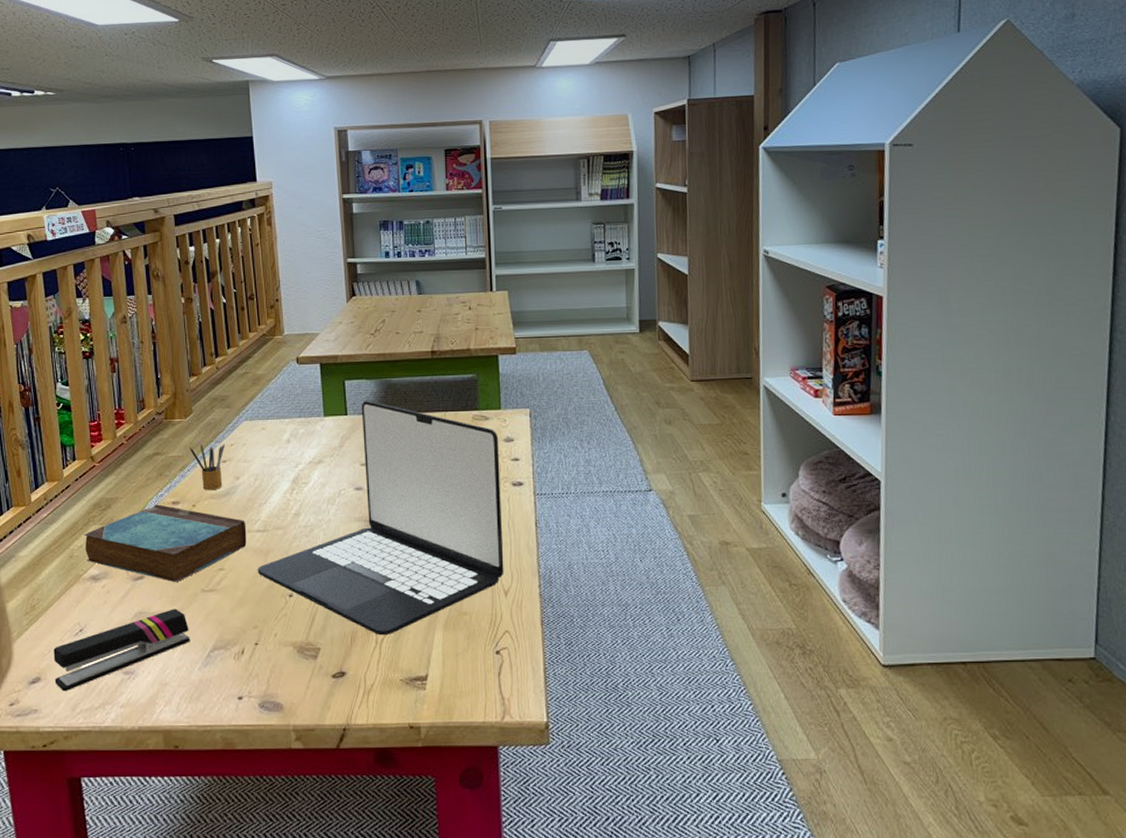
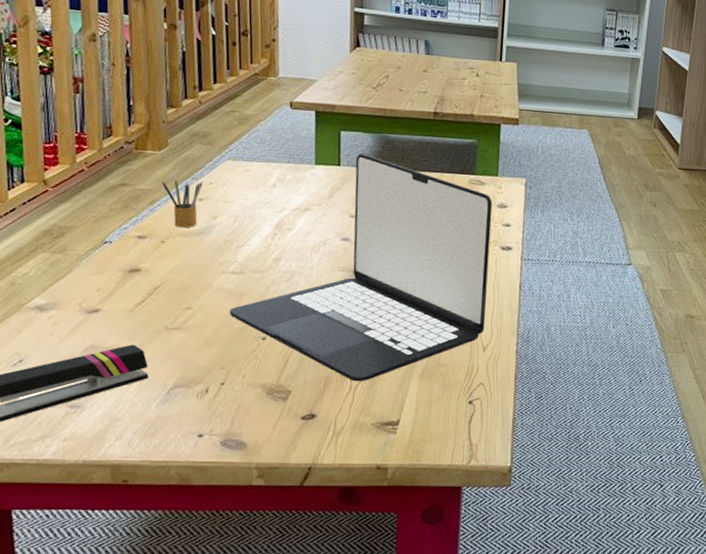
book: present [84,504,247,583] -> none [30,237,221,319]

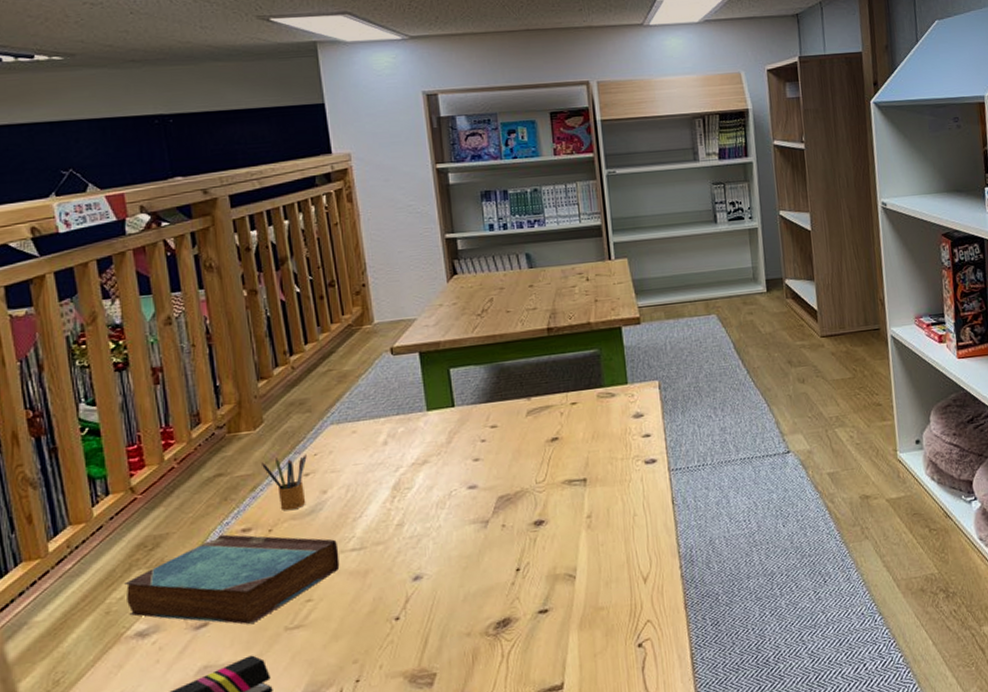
book: none [30,237,221,319] -> present [125,534,340,625]
laptop: present [229,153,493,382] -> none [354,388,642,648]

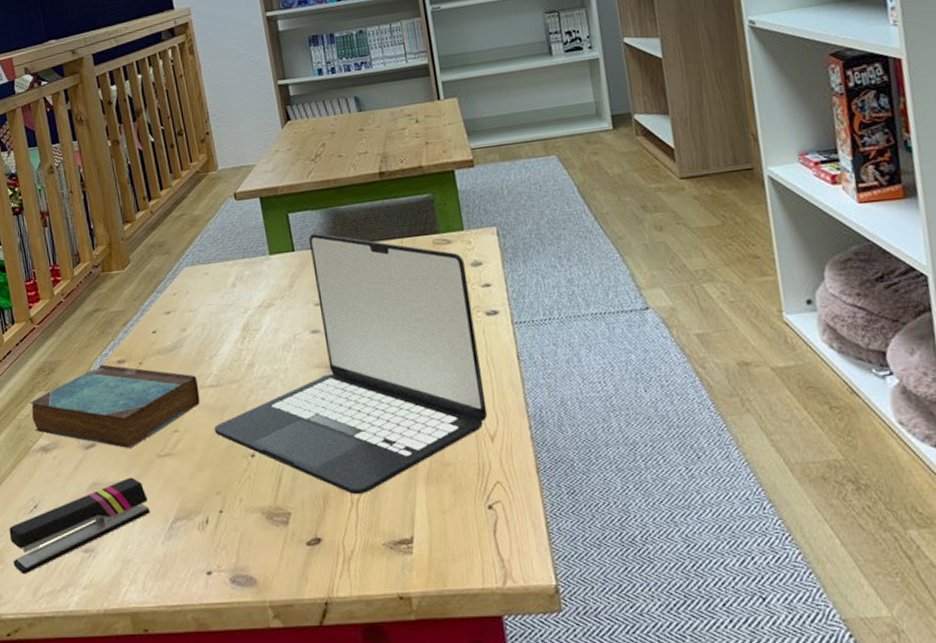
pencil box: present [260,454,307,511] -> none [129,293,169,346]
laptop: none [354,388,642,648] -> present [214,233,488,495]

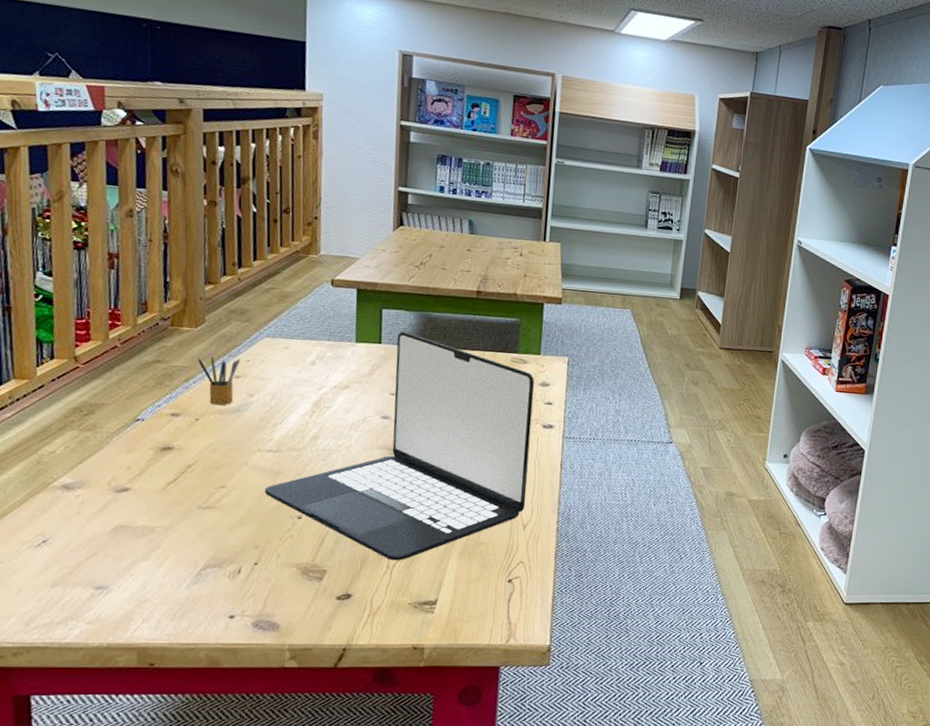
stapler: present [9,477,150,575] -> none [5,524,179,606]
book: present [30,364,200,449] -> none [57,414,257,498]
pencil box: none [129,293,169,346] -> present [197,356,240,406]

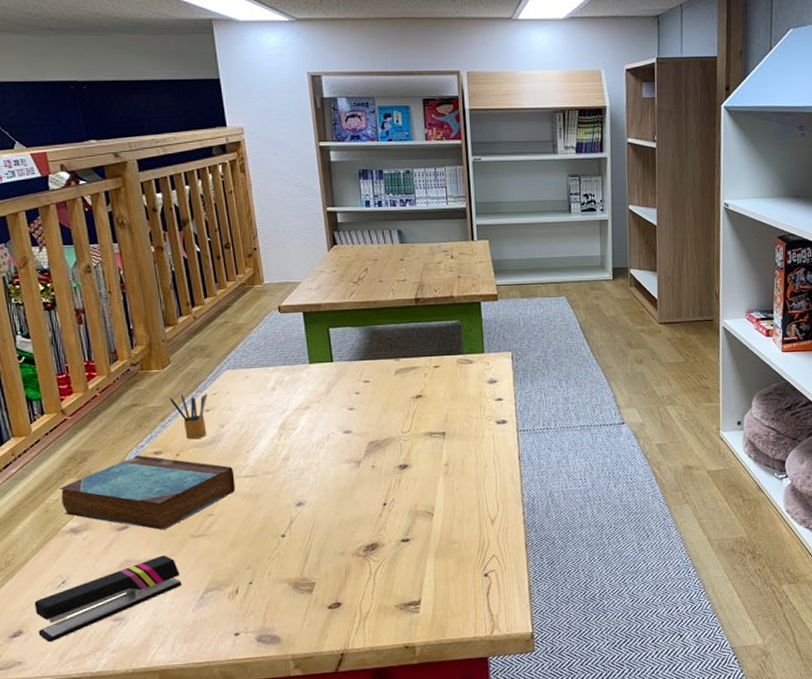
stapler: none [5,524,179,606] -> present [34,555,182,643]
book: none [57,414,257,498] -> present [59,455,236,531]
laptop: present [264,331,535,561] -> none [247,347,491,567]

